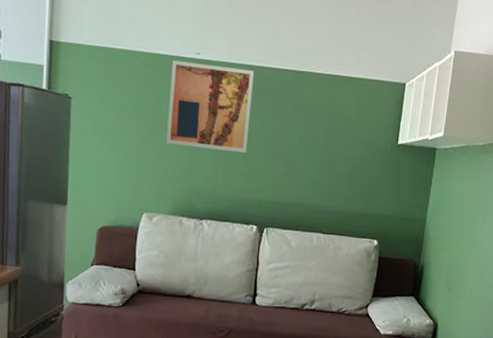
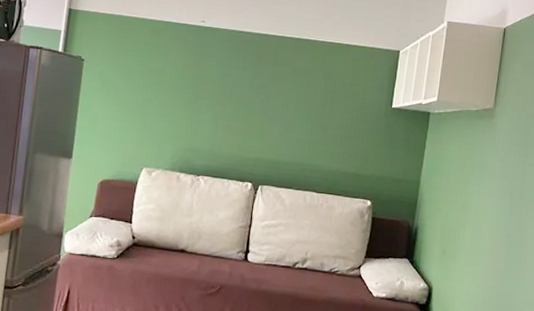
wall art: present [166,60,255,154] -> none [169,27,255,114]

